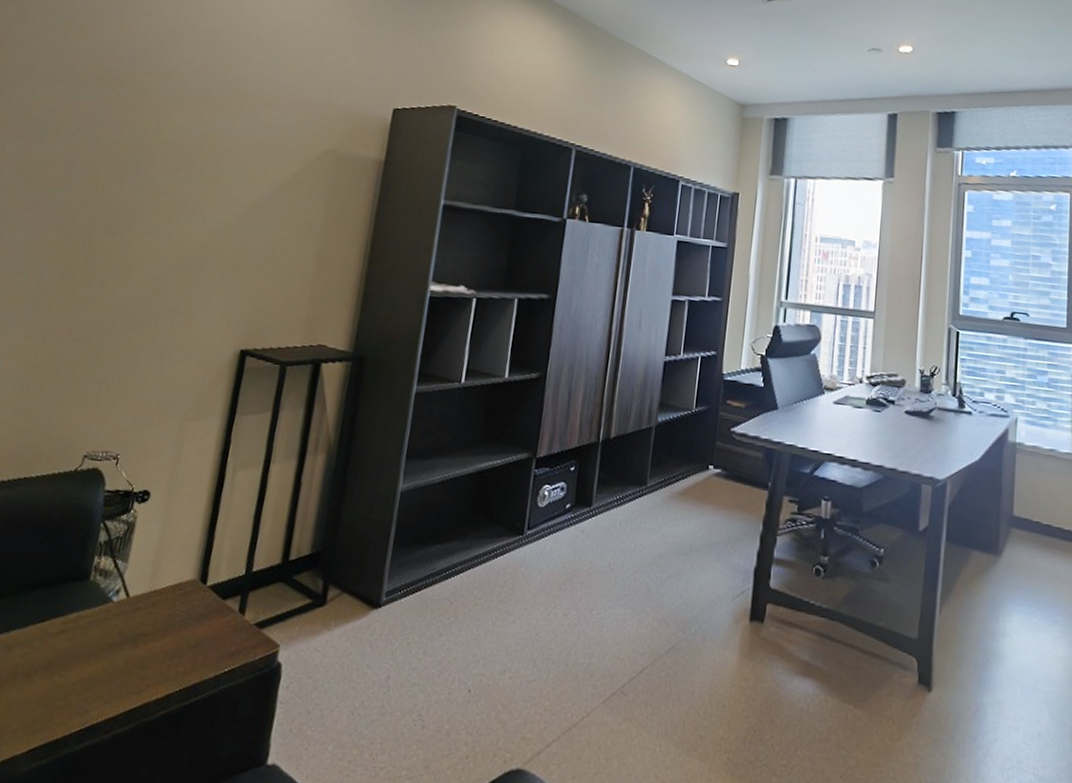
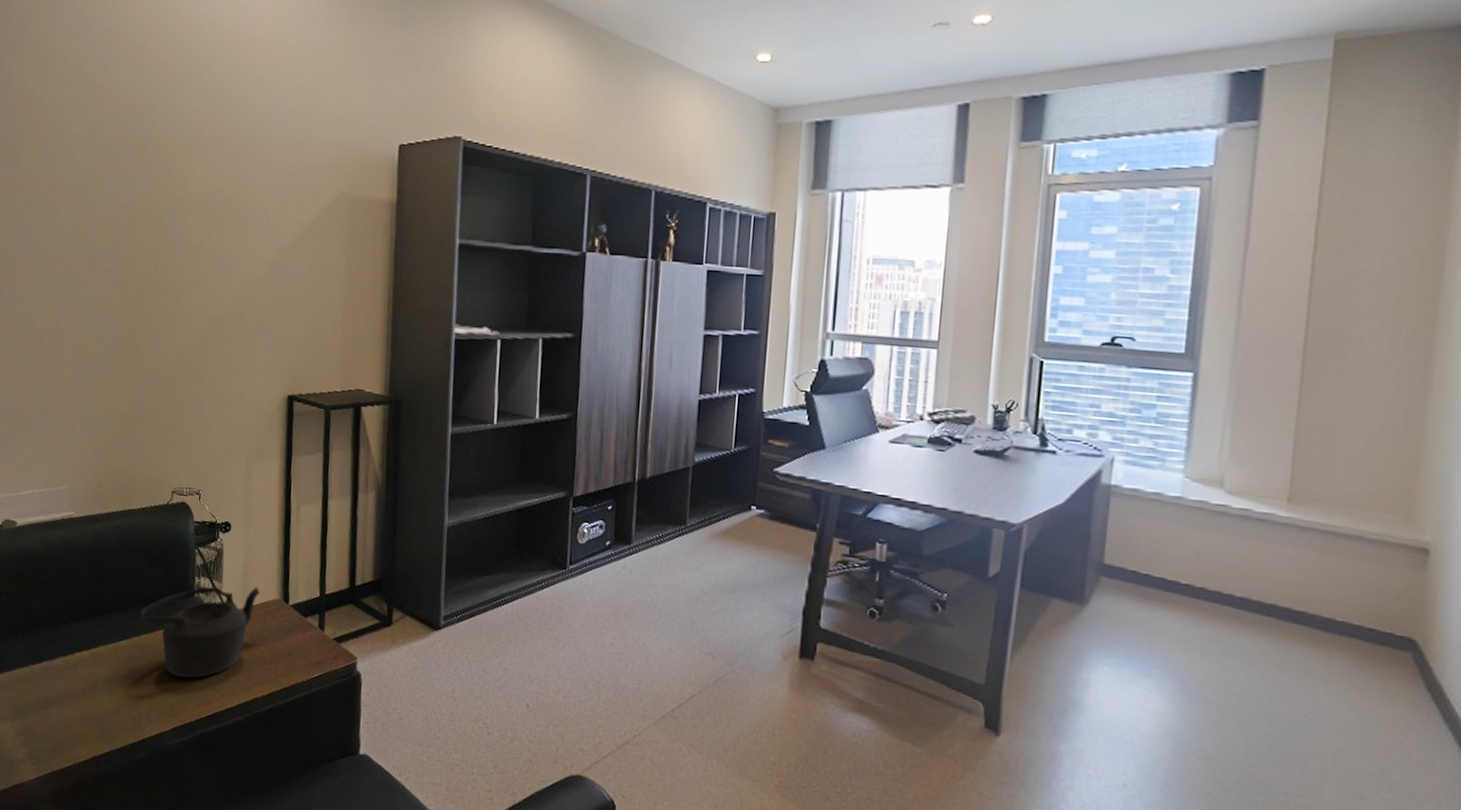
teapot: none [12,565,174,683] -> present [139,586,260,679]

